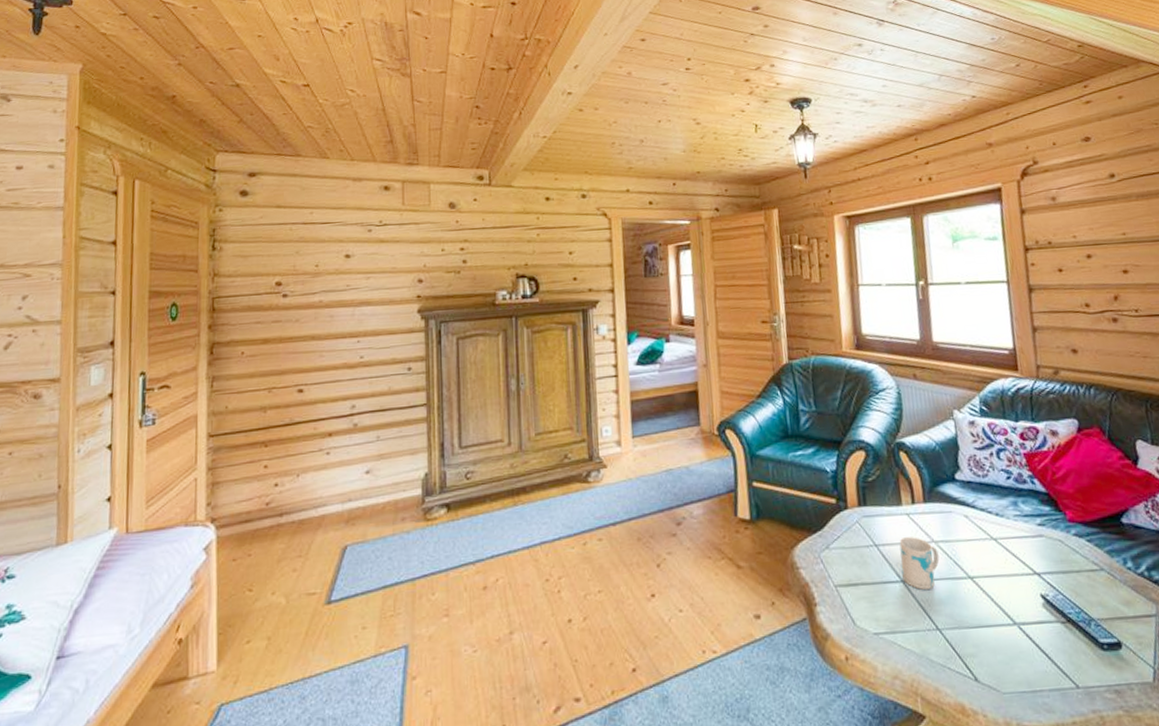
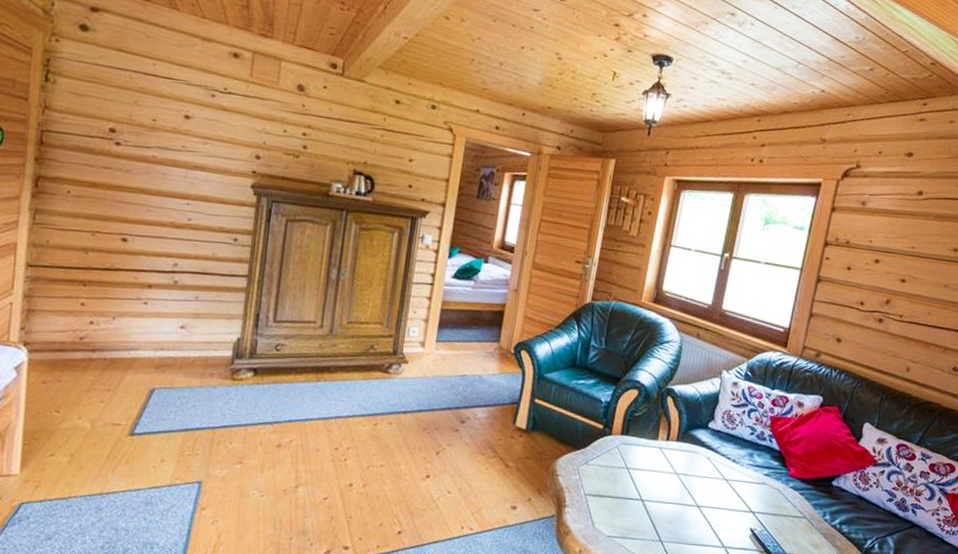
mug: present [899,537,940,591] -> none [642,466,678,510]

